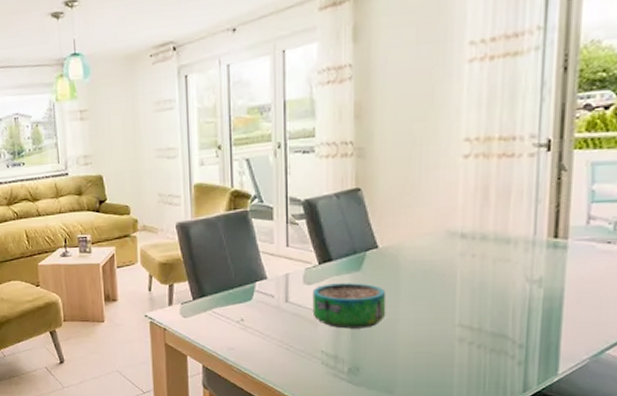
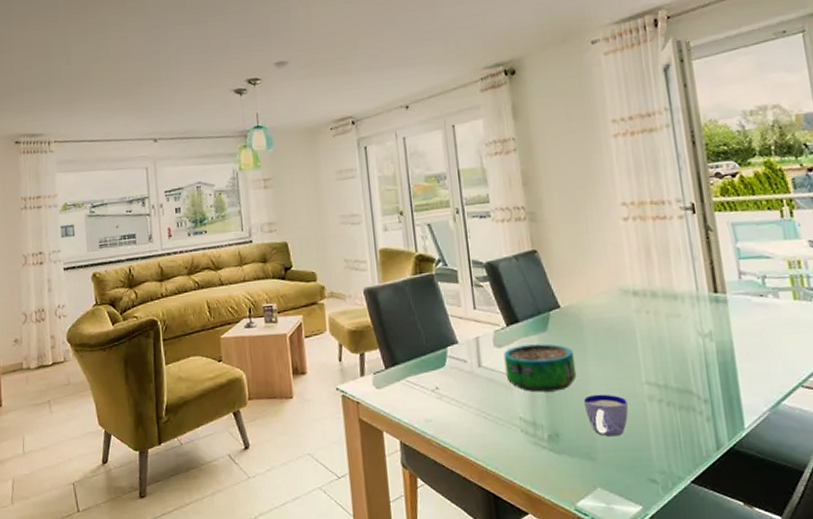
cup: none [390,334,435,374] -> present [584,394,629,437]

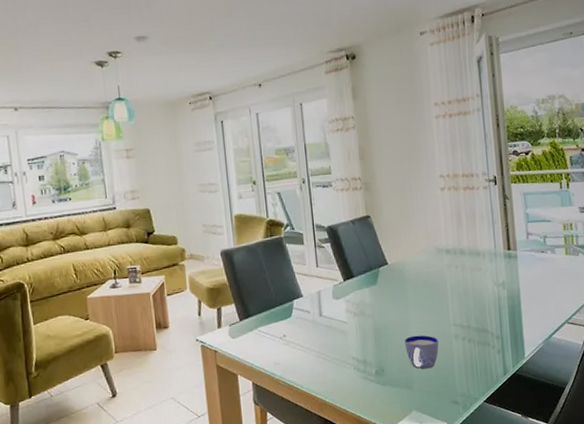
decorative bowl: present [503,343,577,392] -> none [341,295,400,336]

